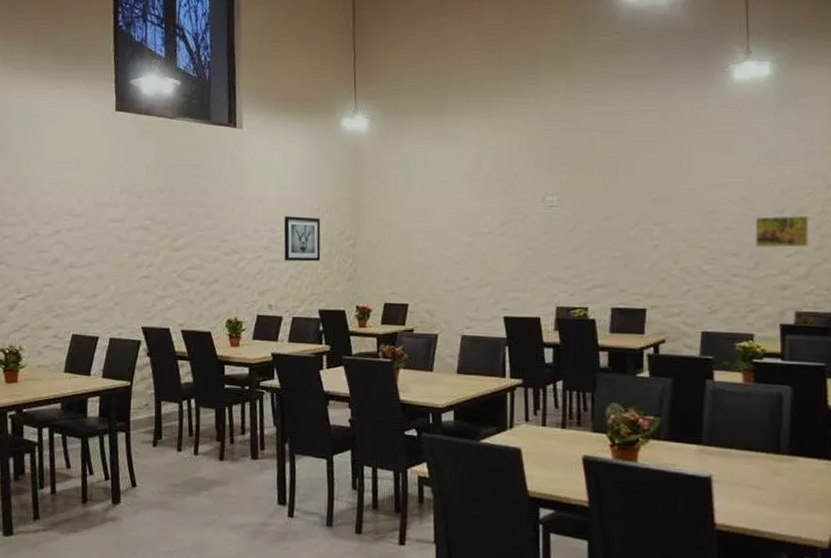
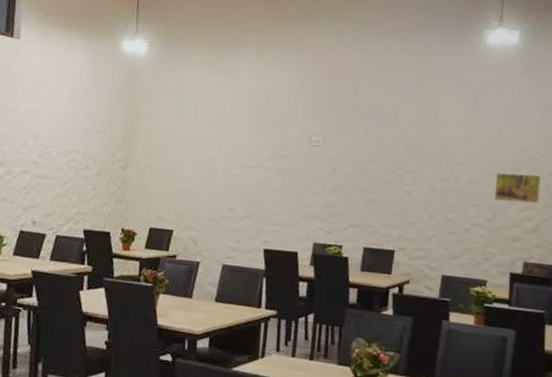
wall art: present [284,216,321,262] -> none [52,132,93,181]

